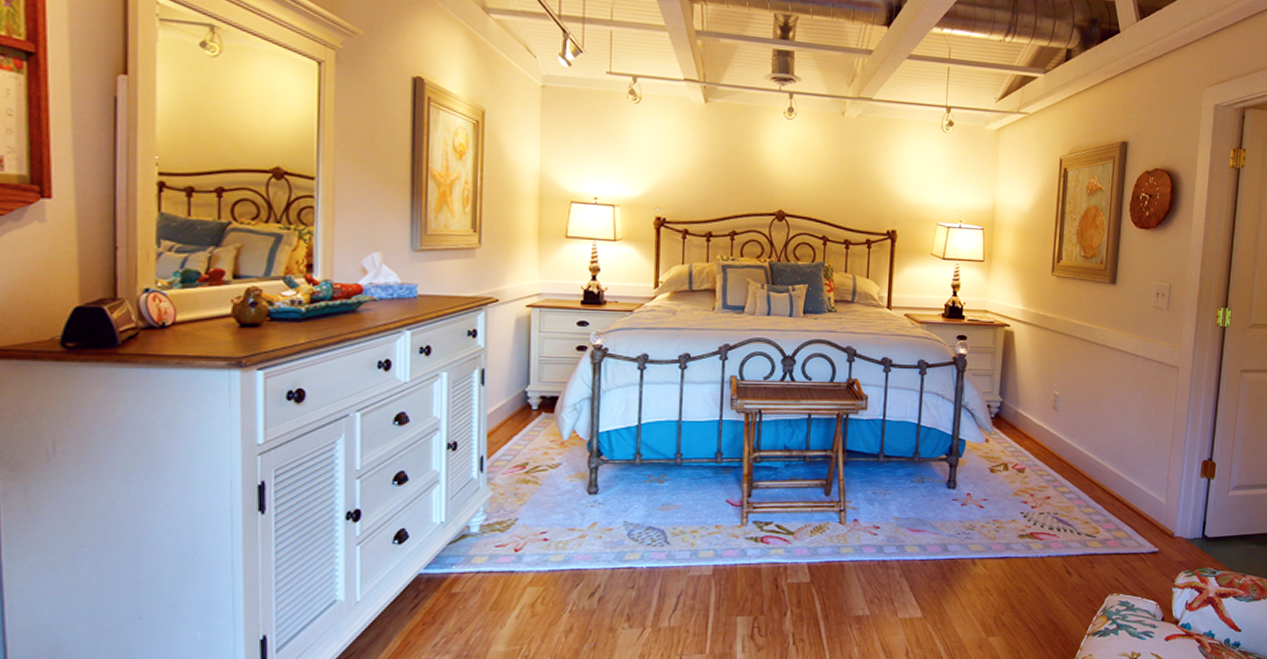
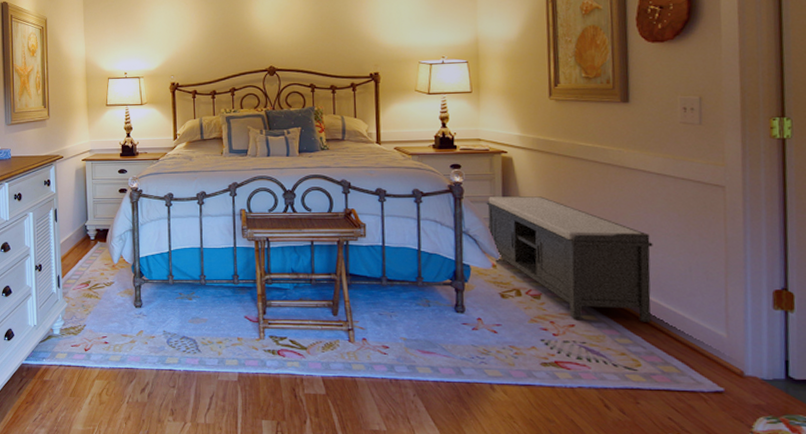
bench: none [986,370,1121,492] -> present [486,196,653,322]

